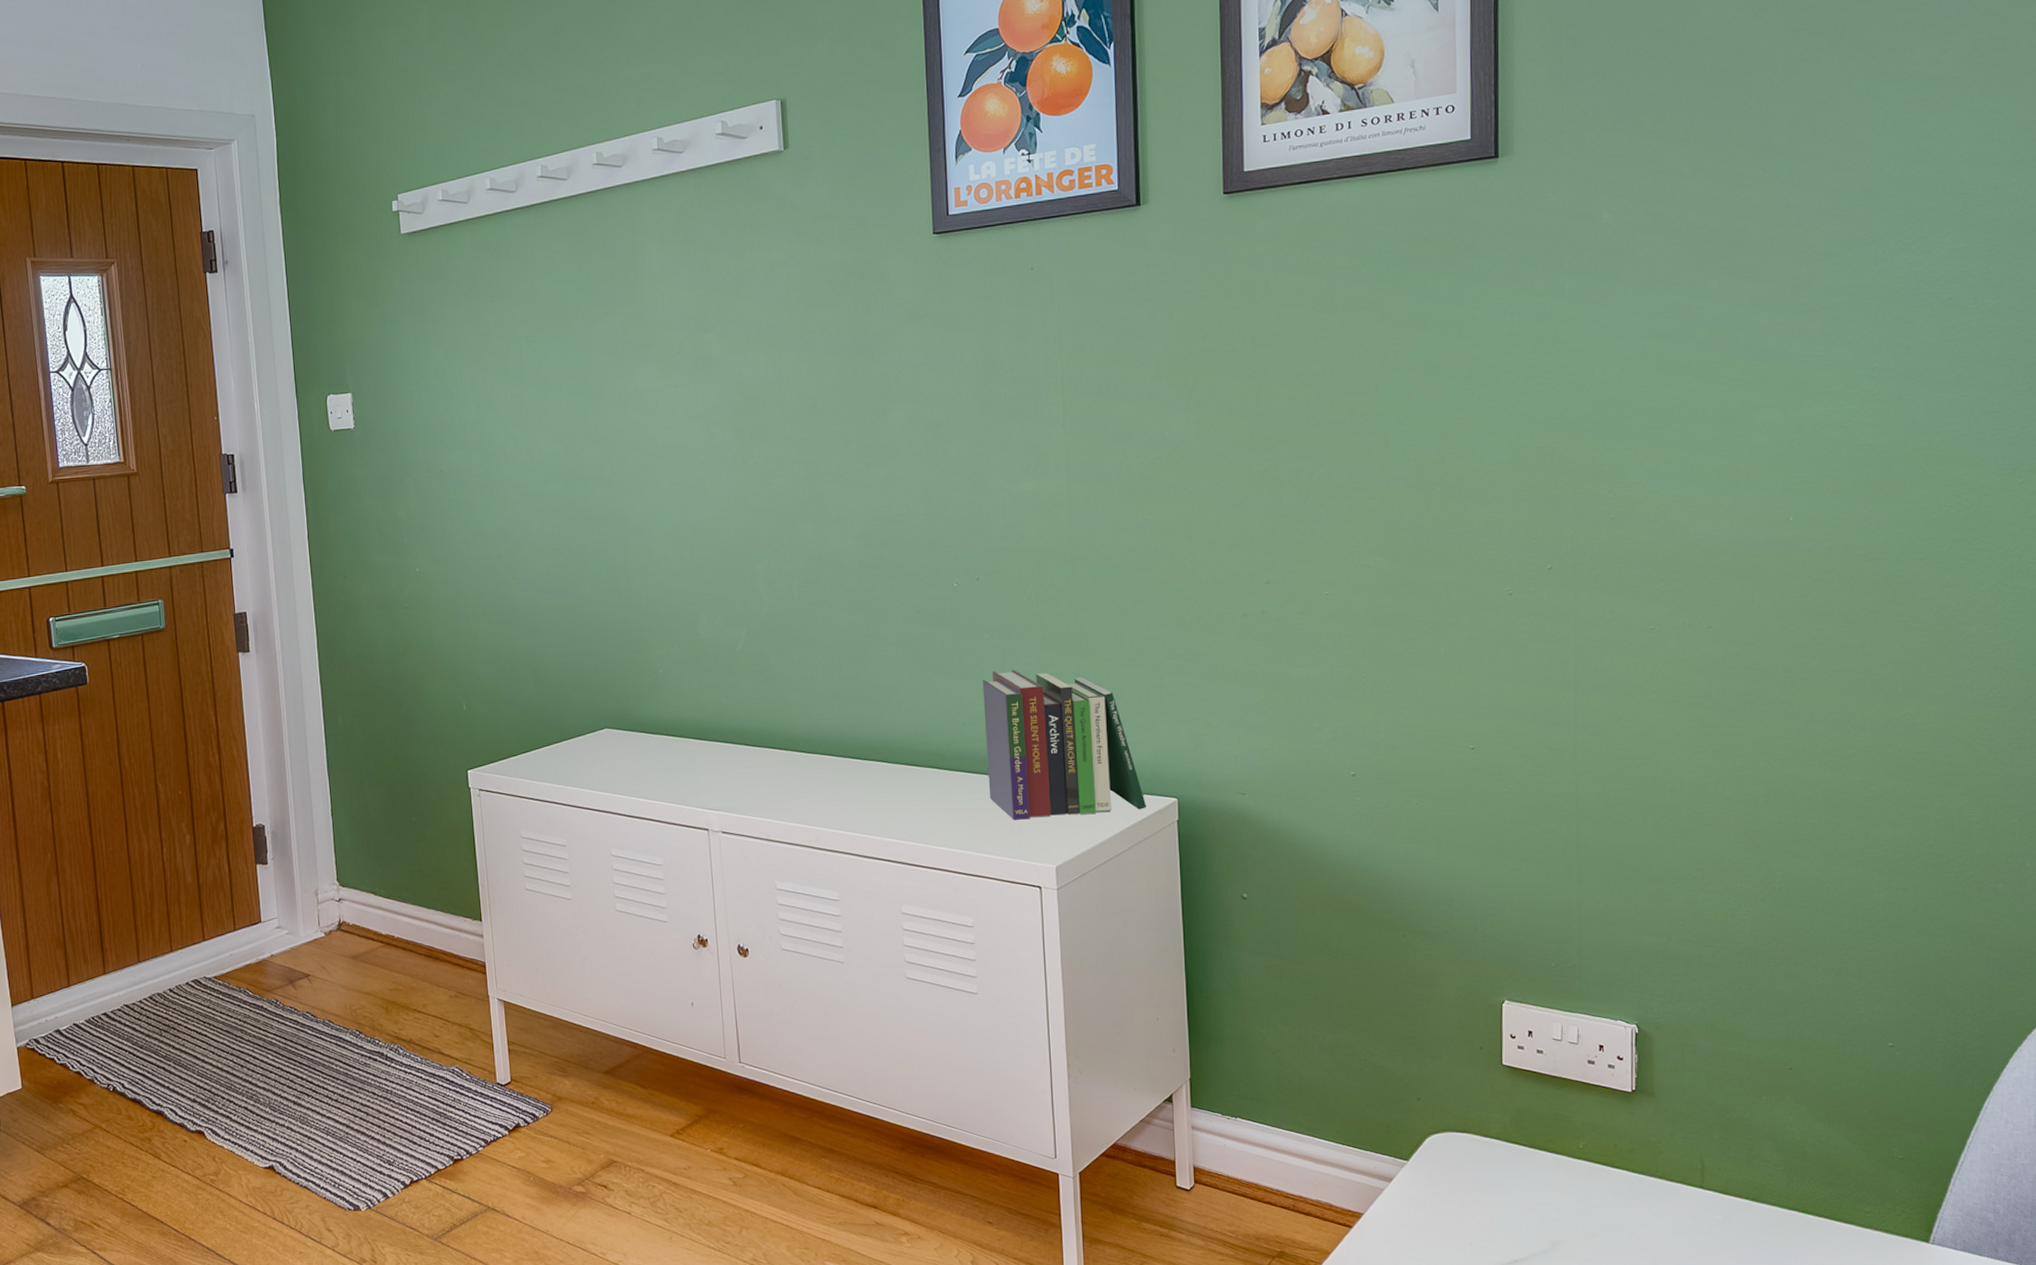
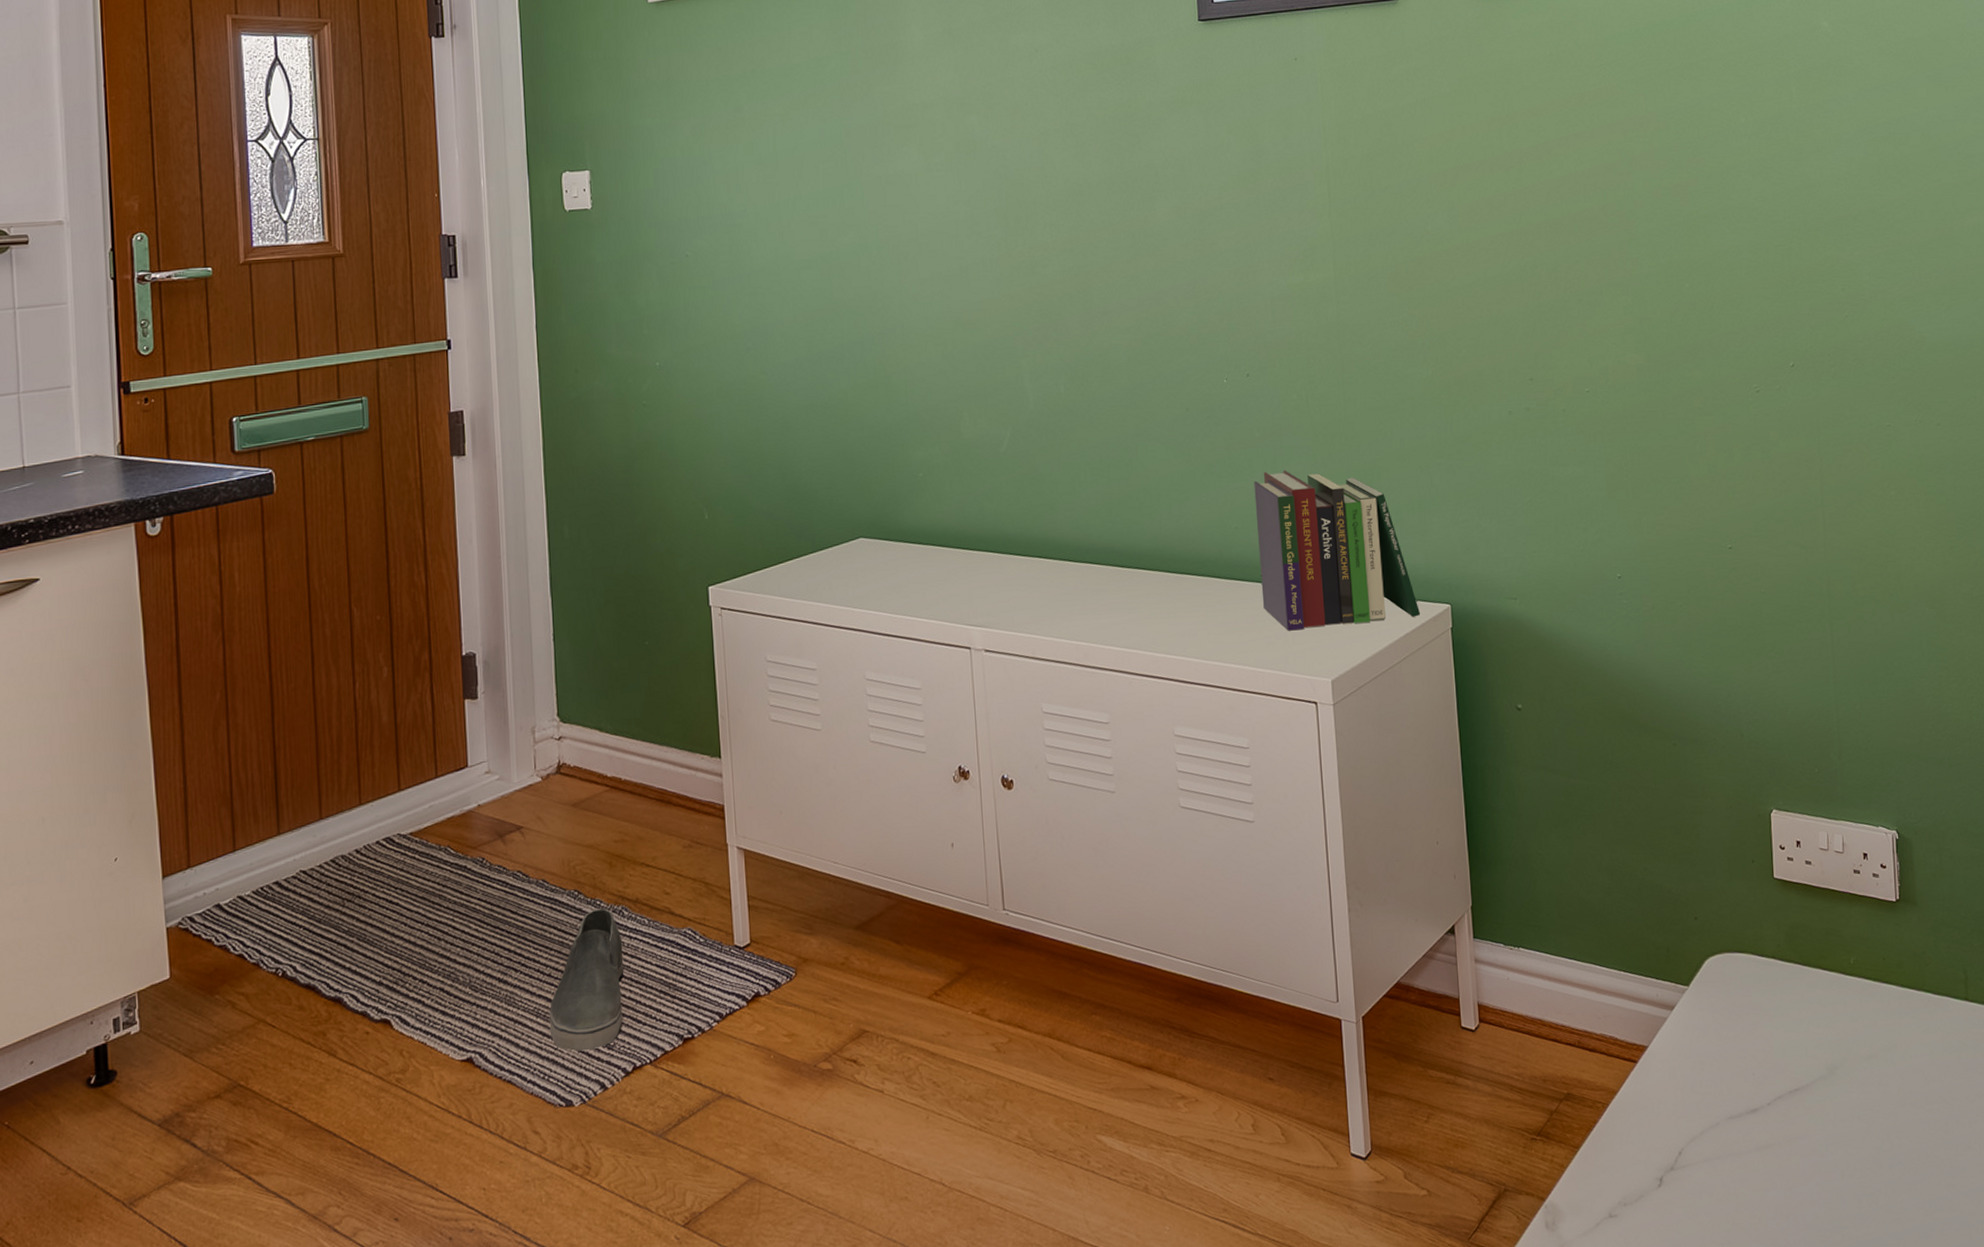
shoe: none [337,1046,401,1166] -> present [549,908,624,1052]

